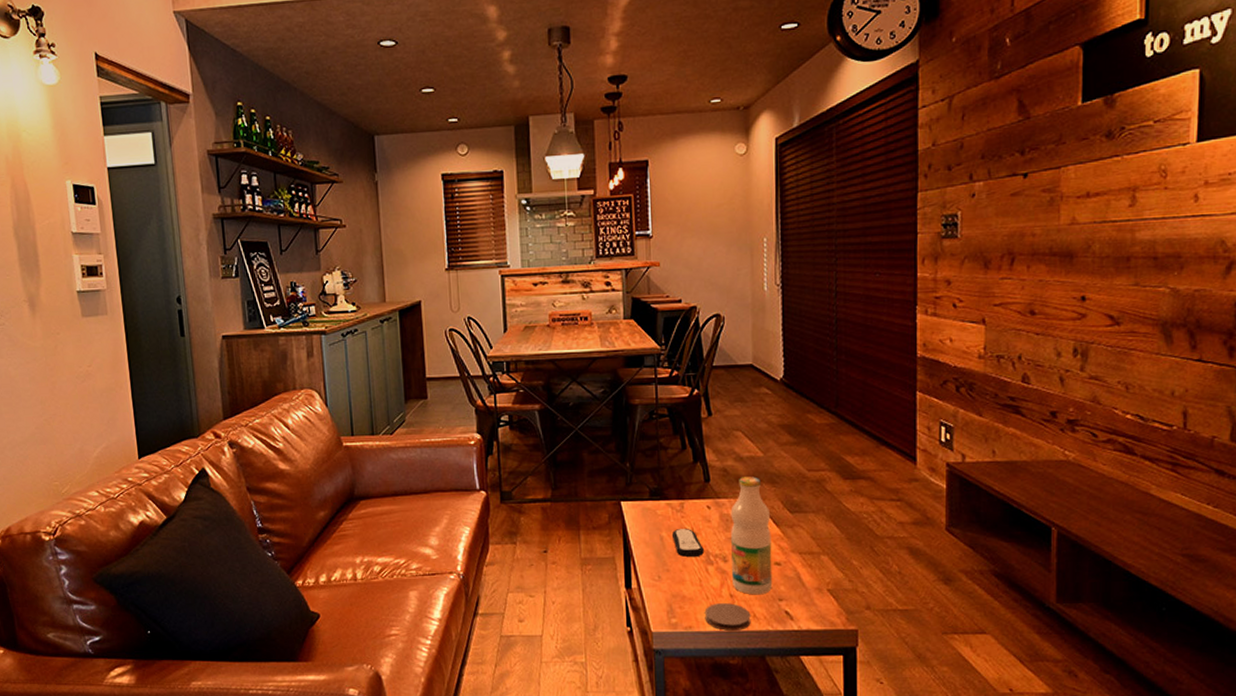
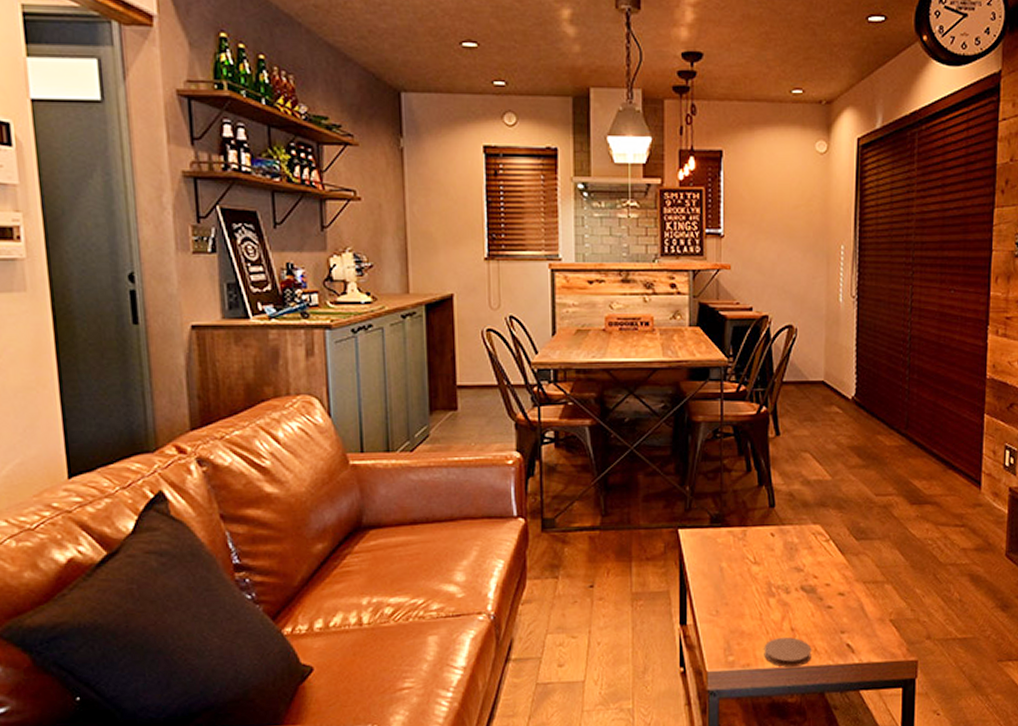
remote control: present [671,529,704,557] -> none [732,558,765,589]
bottle: present [730,477,773,595] -> none [794,501,836,628]

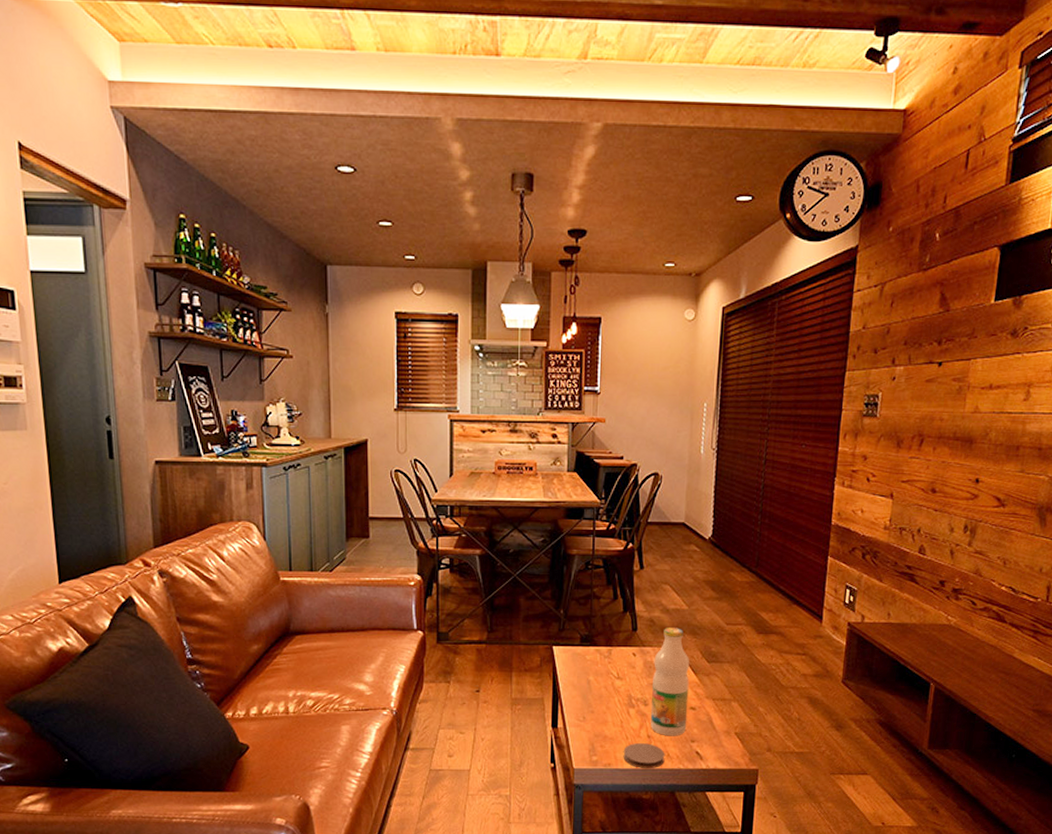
bottle: none [794,501,836,628] -> present [651,628,690,736]

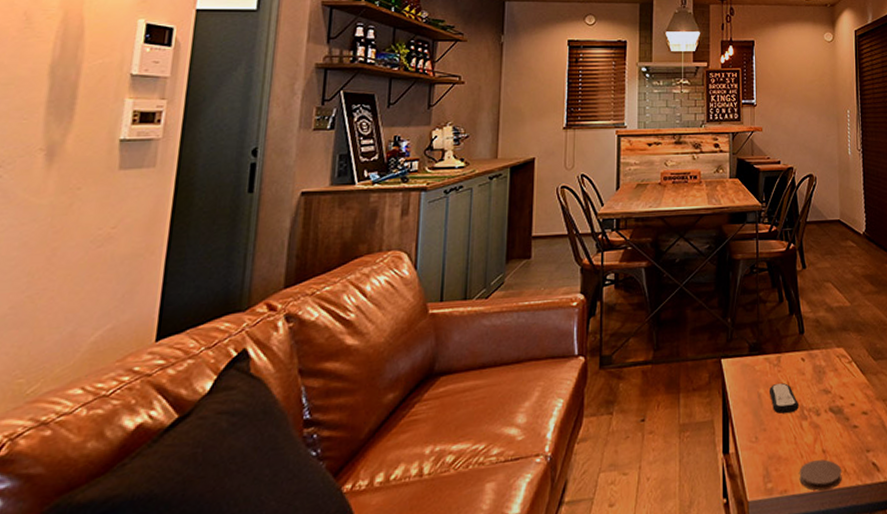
remote control: none [598,674,627,700] -> present [768,383,798,414]
bottle: present [651,628,690,736] -> none [822,326,861,449]

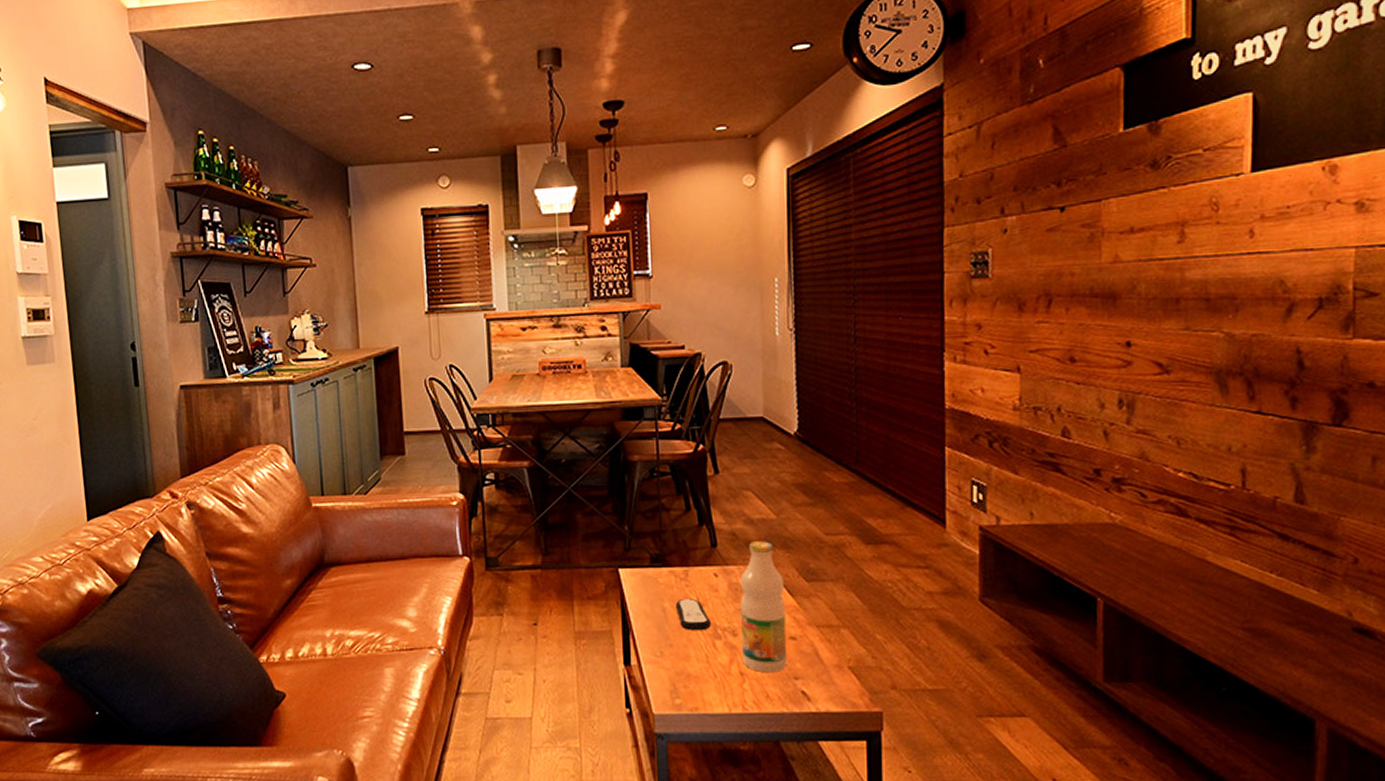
coaster: present [799,459,842,491] -> none [712,681,764,713]
bottle: none [822,326,861,449] -> present [740,541,787,673]

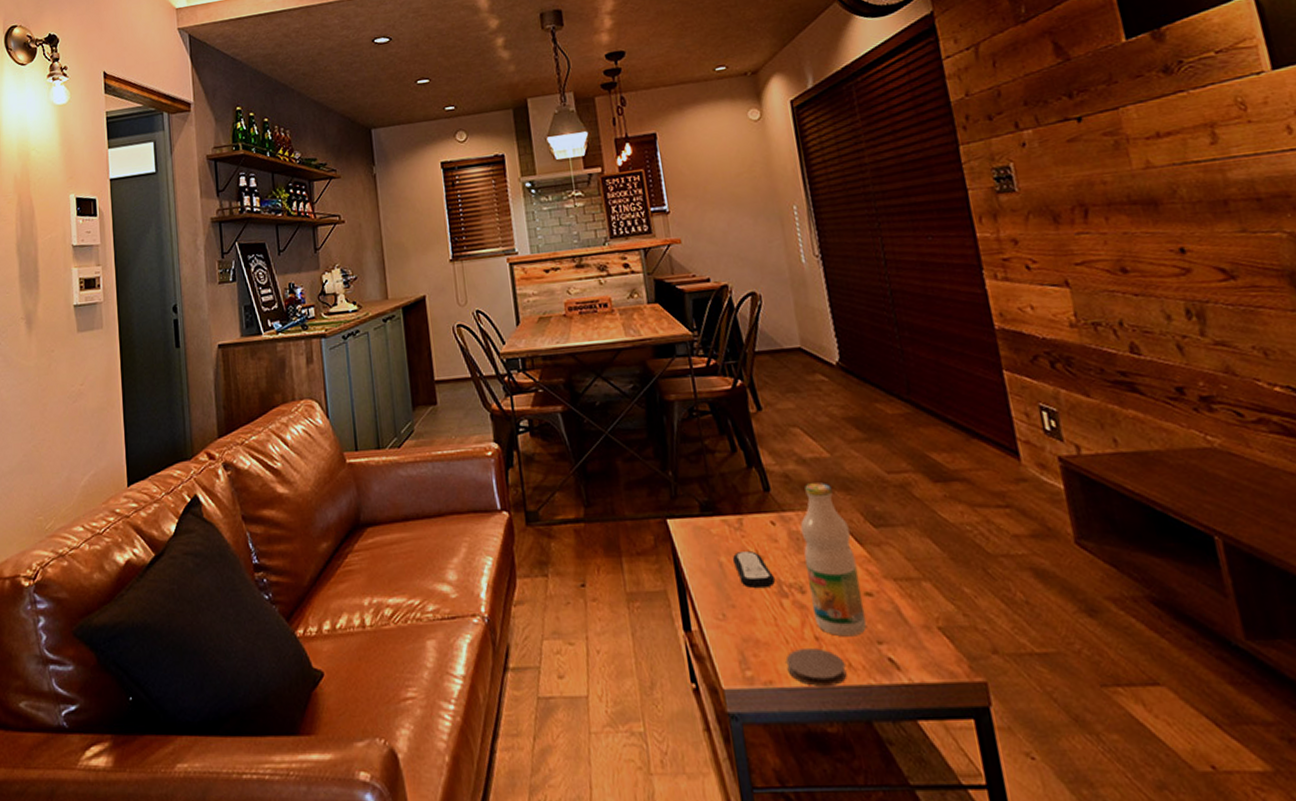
coaster: none [712,681,764,713] -> present [786,647,847,686]

